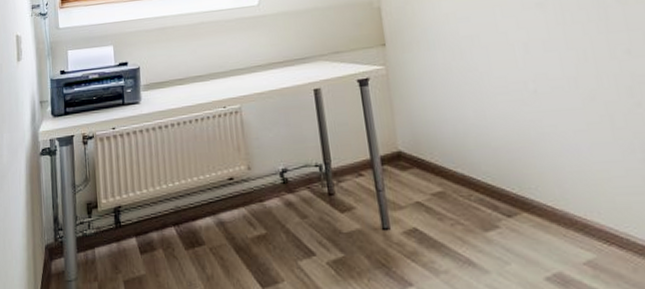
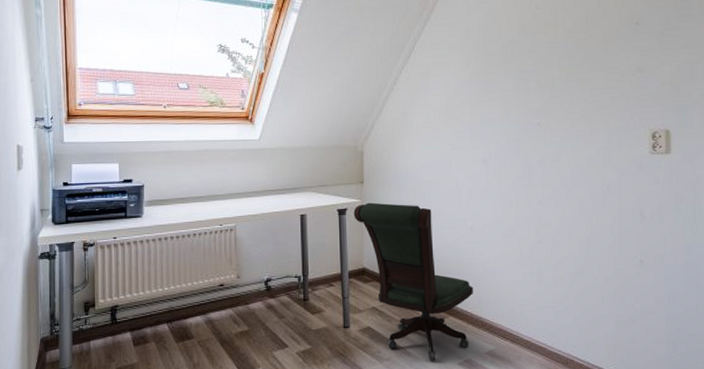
office chair: none [377,67,557,273] -> present [353,202,473,360]

